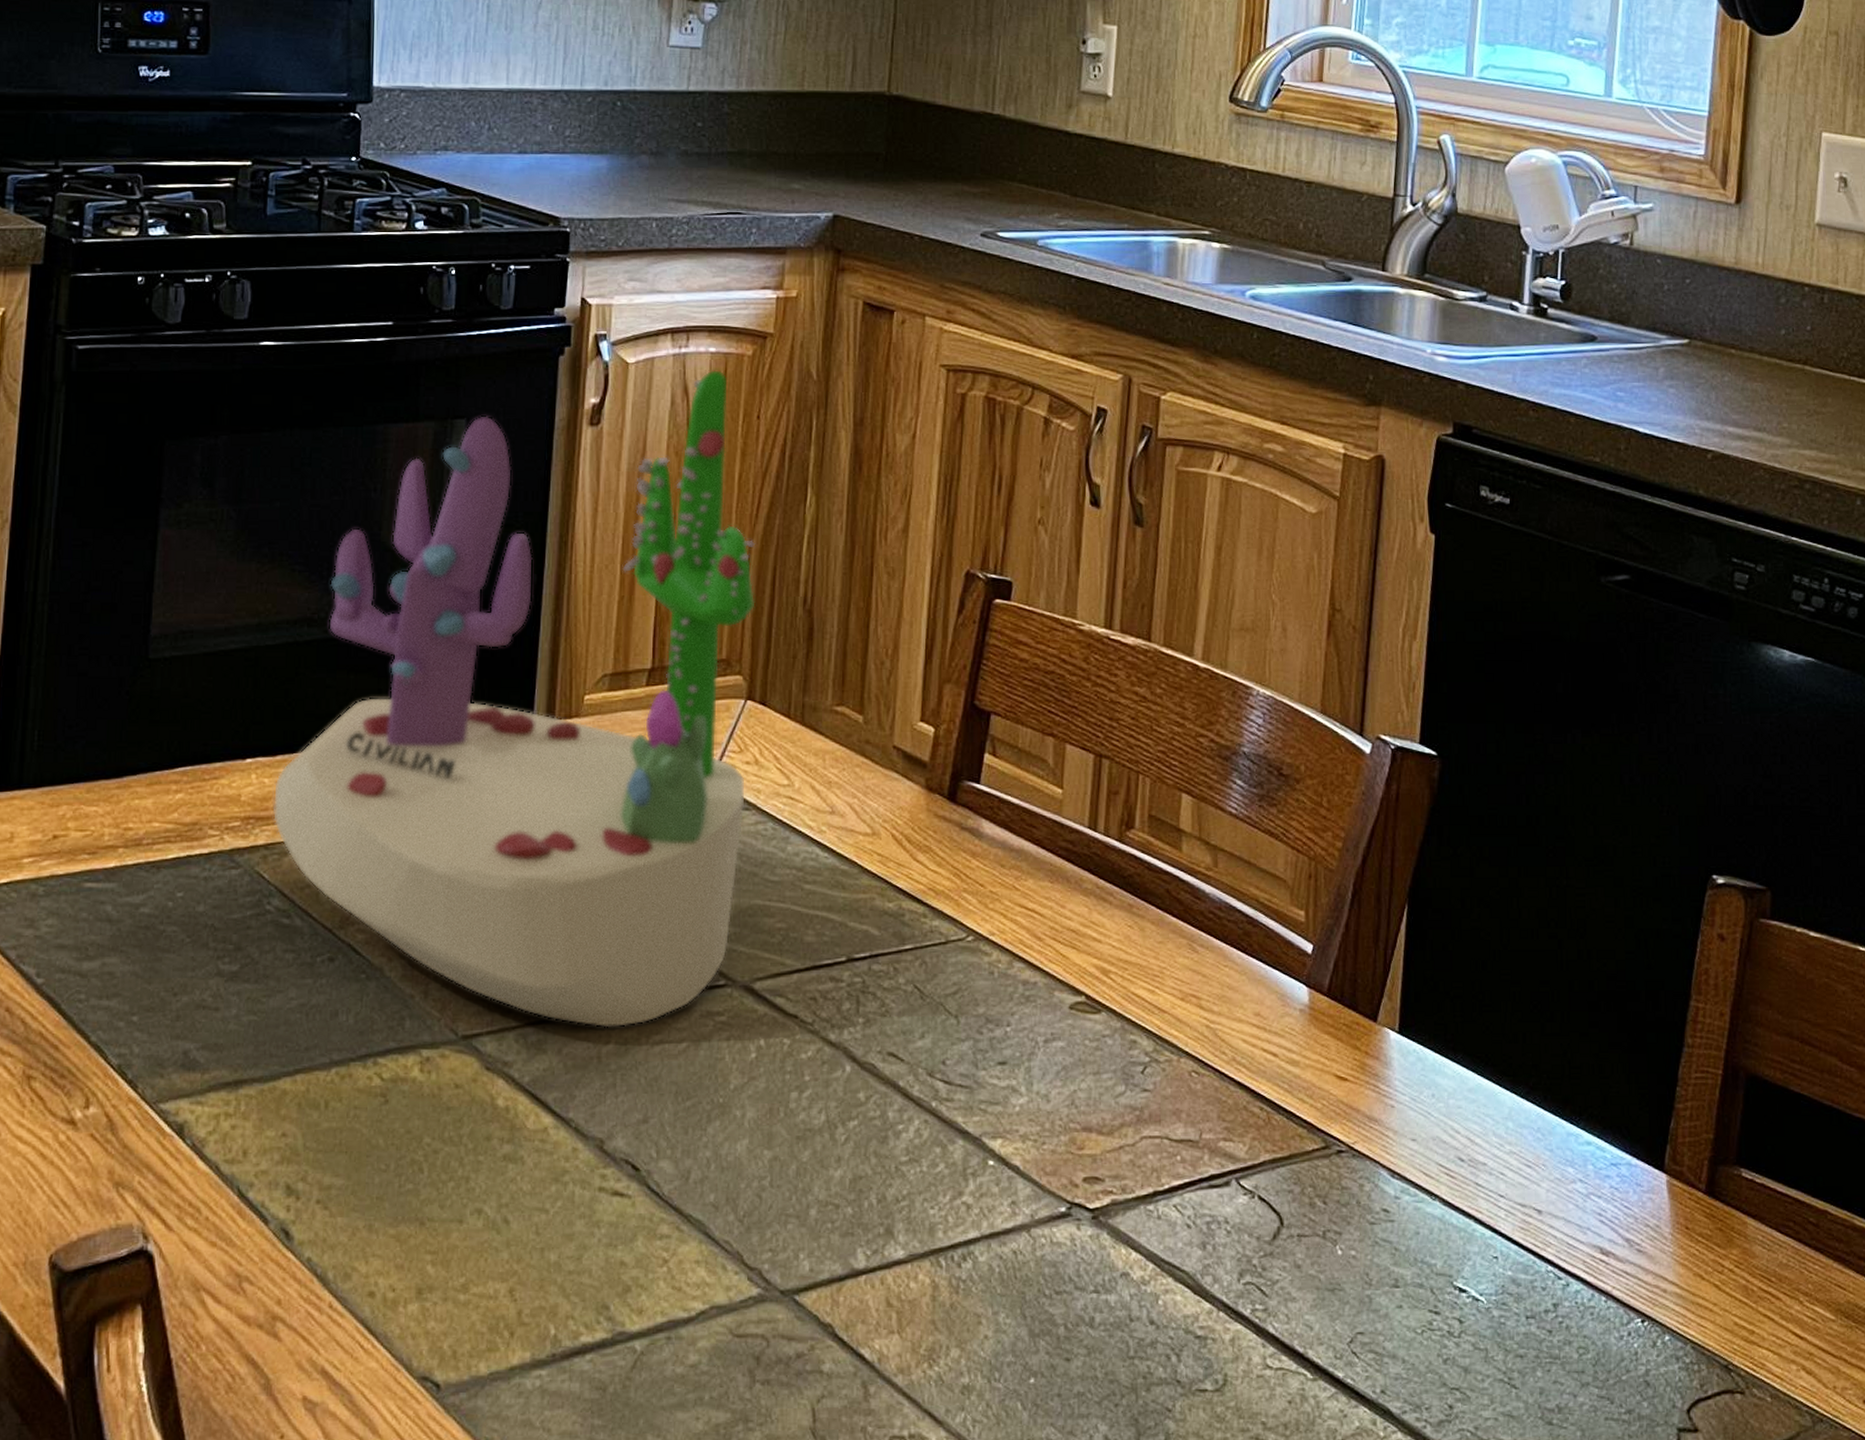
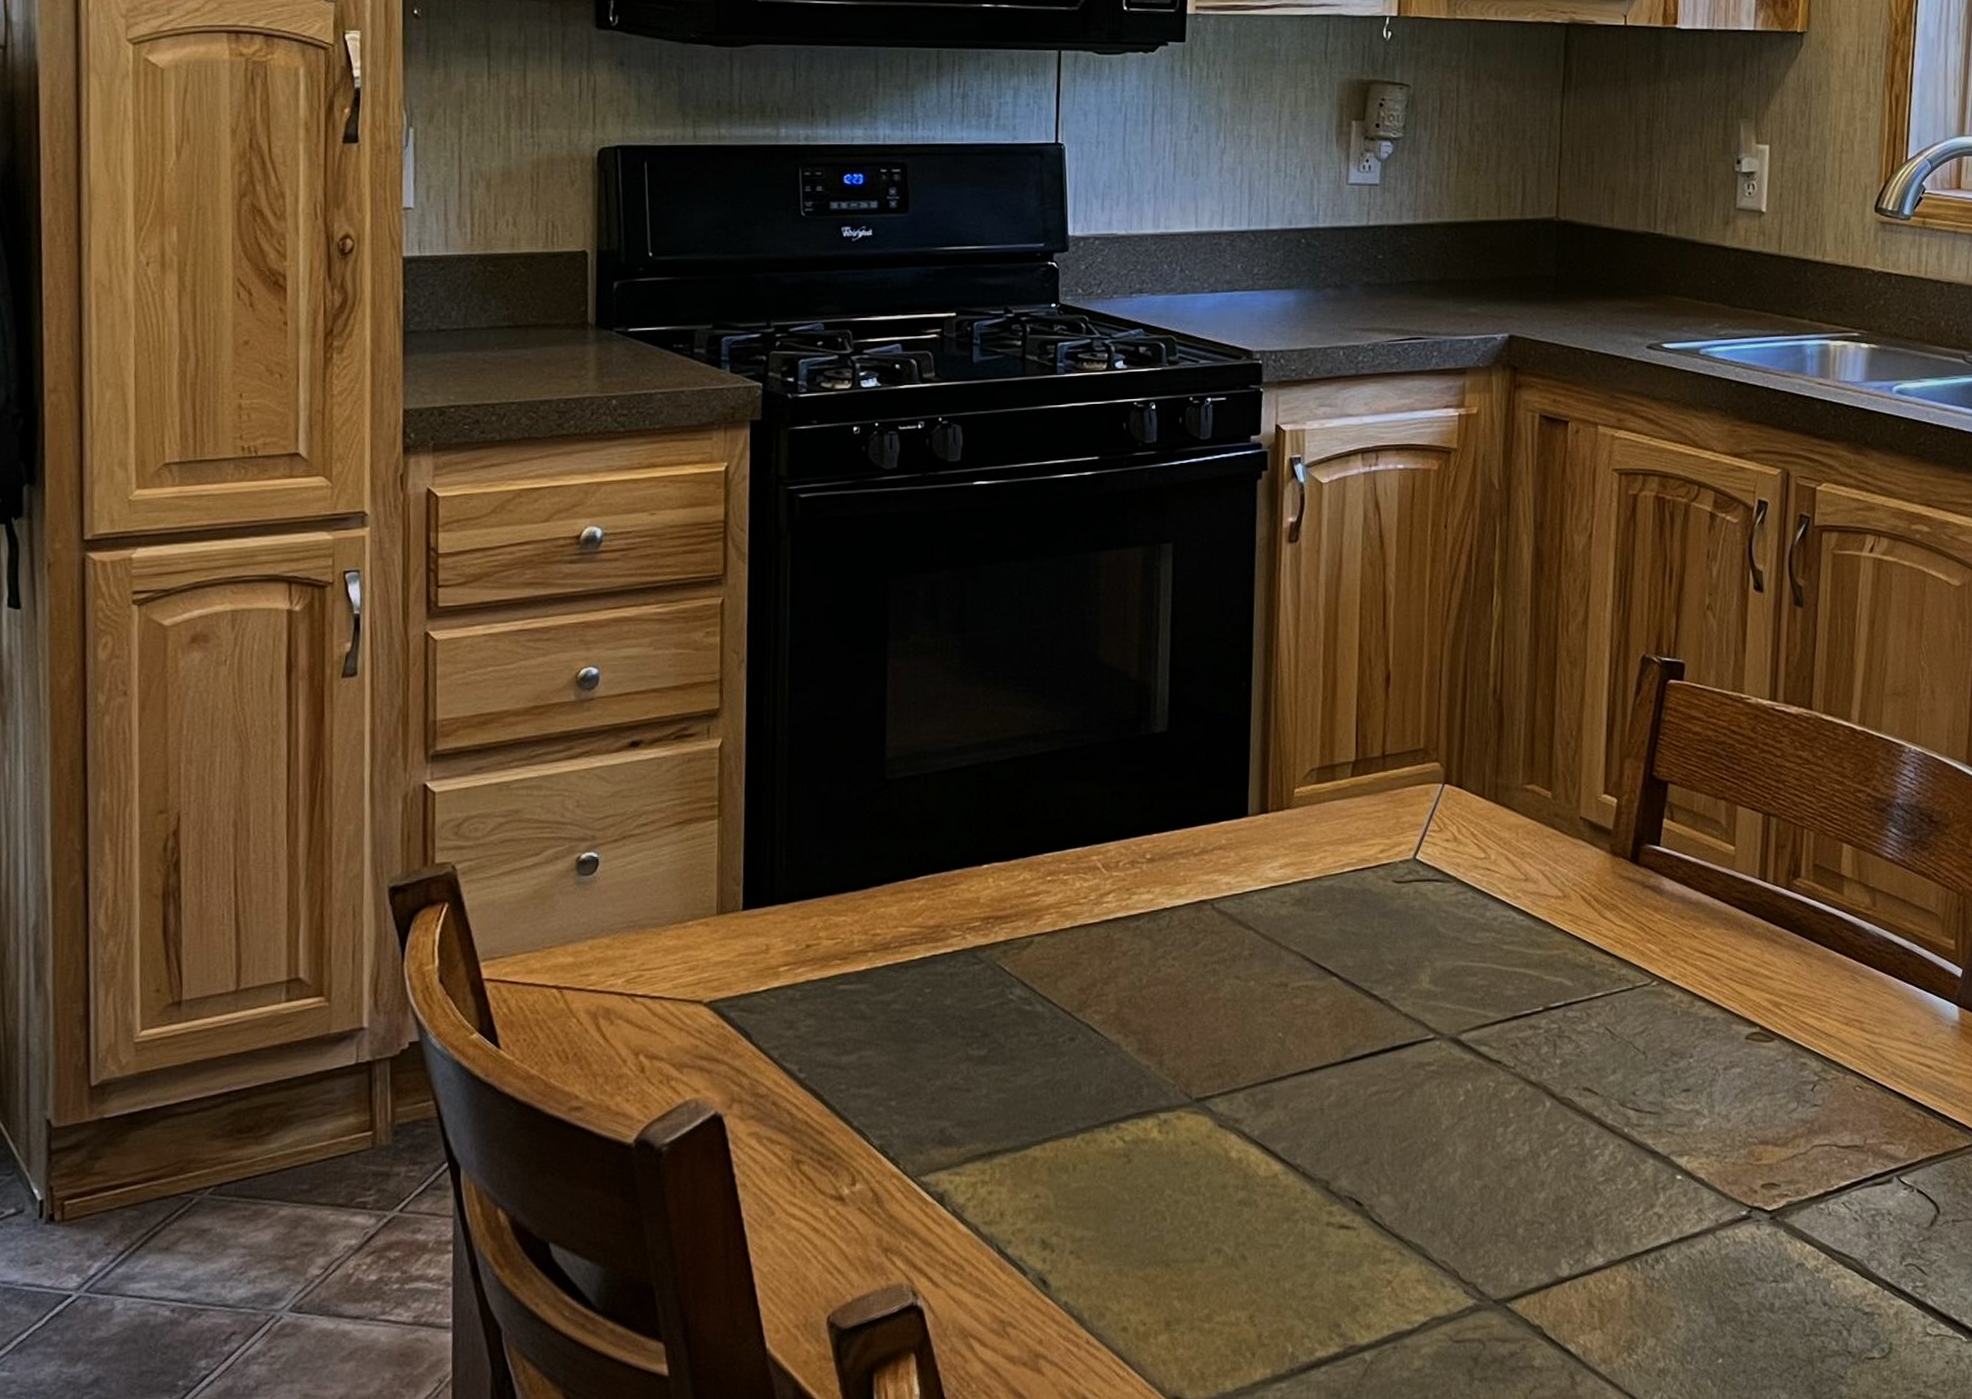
succulent planter: present [272,369,756,1028] -> none [1009,484,1449,1084]

